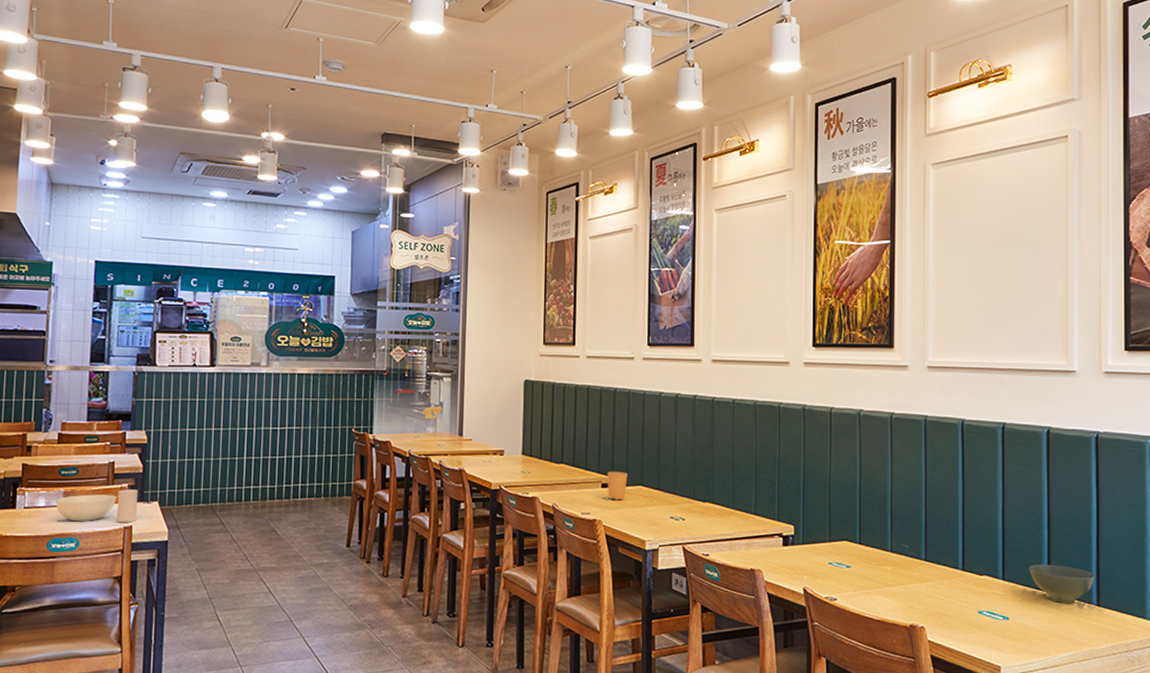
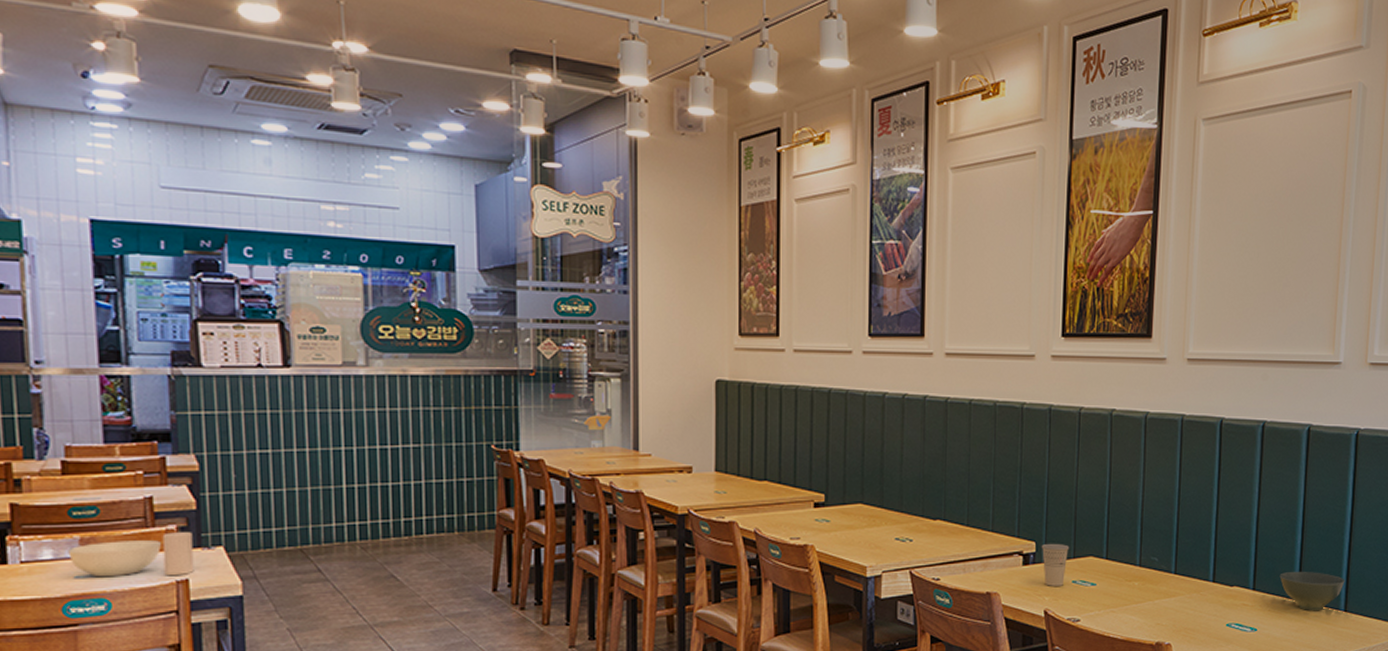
cup: present [607,471,628,501] -> none [820,487,845,522]
cup: none [799,527,825,567] -> present [1041,543,1070,586]

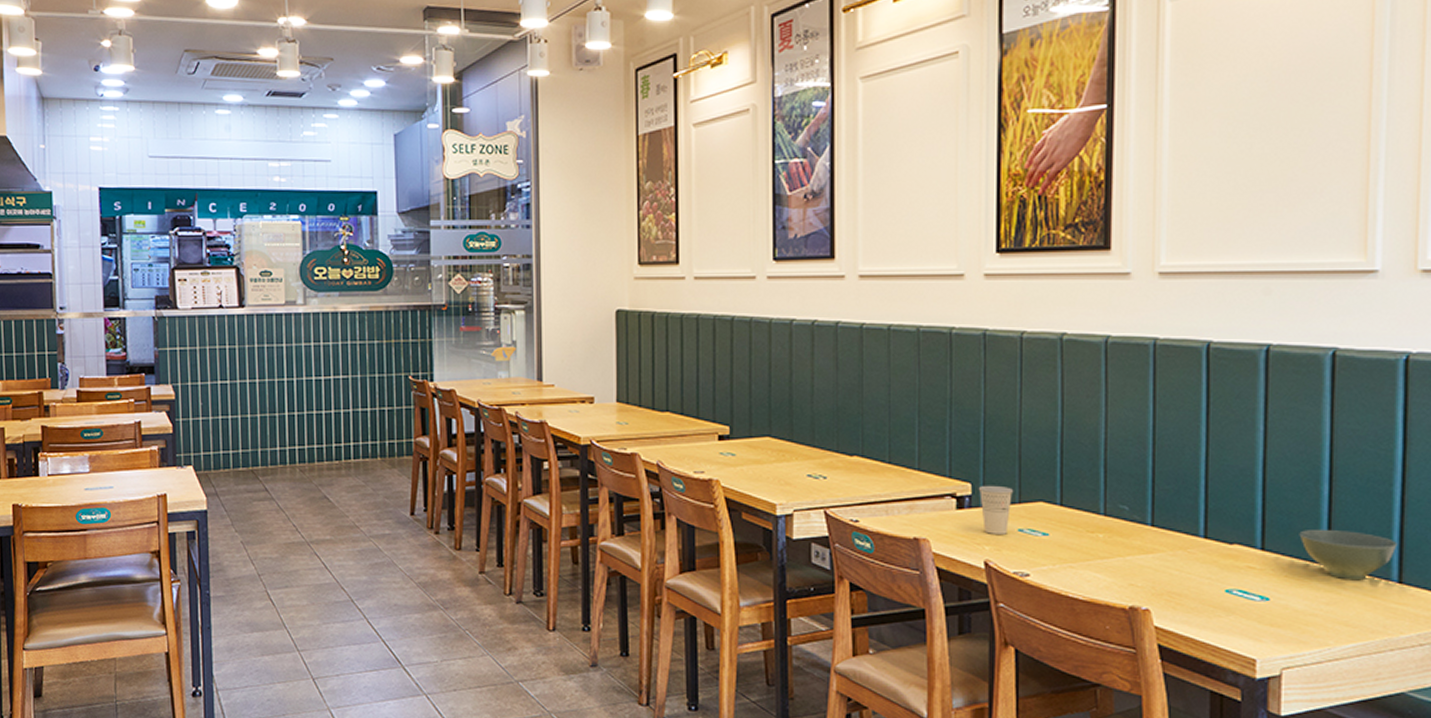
bowl: present [68,540,163,578] -> none [80,459,148,490]
cup: present [162,532,194,576] -> none [147,452,171,491]

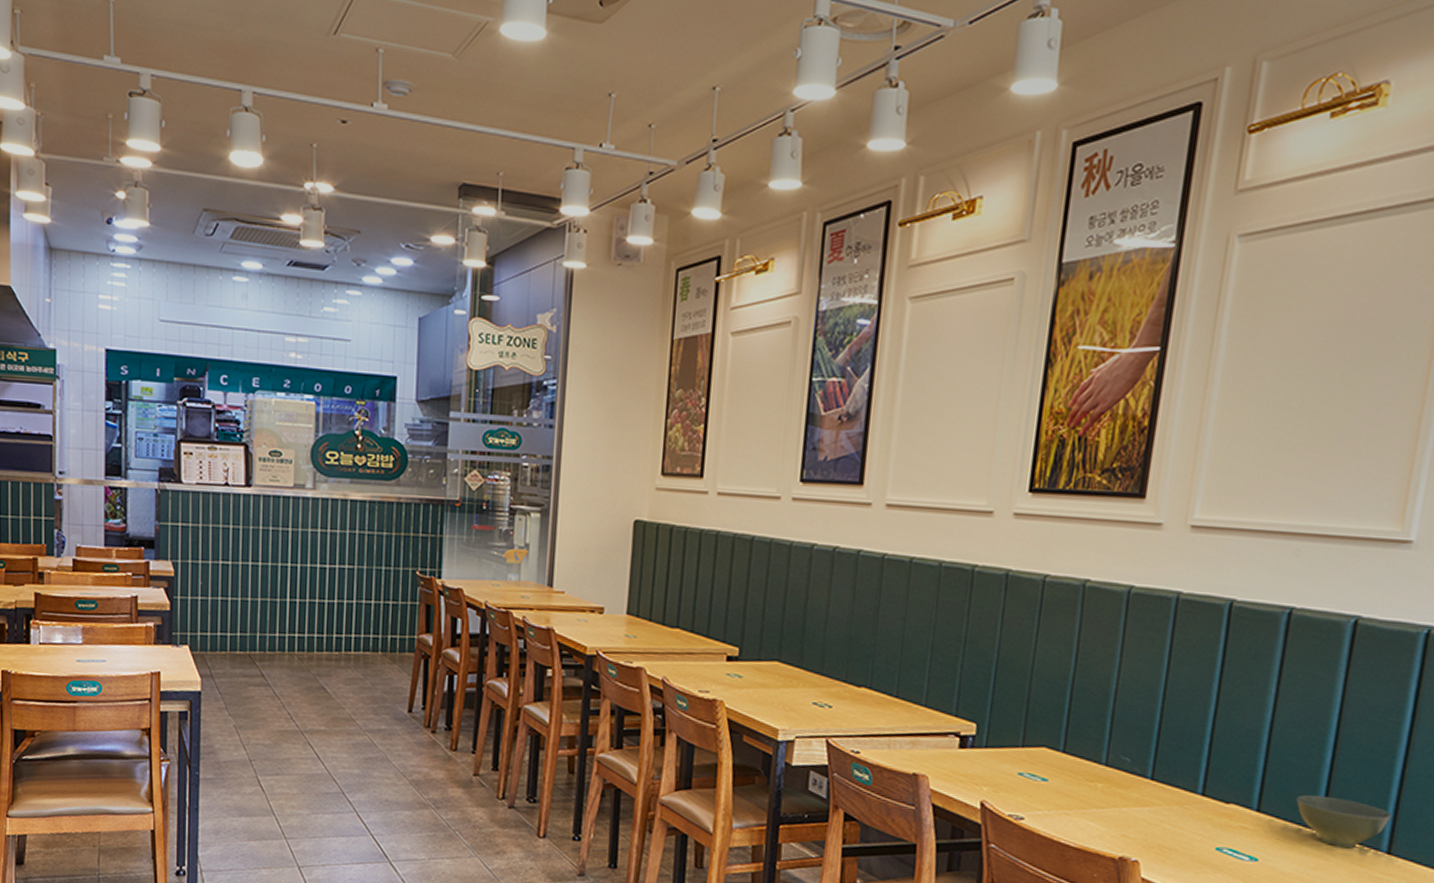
cup: present [978,485,1014,534] -> none [982,726,1019,777]

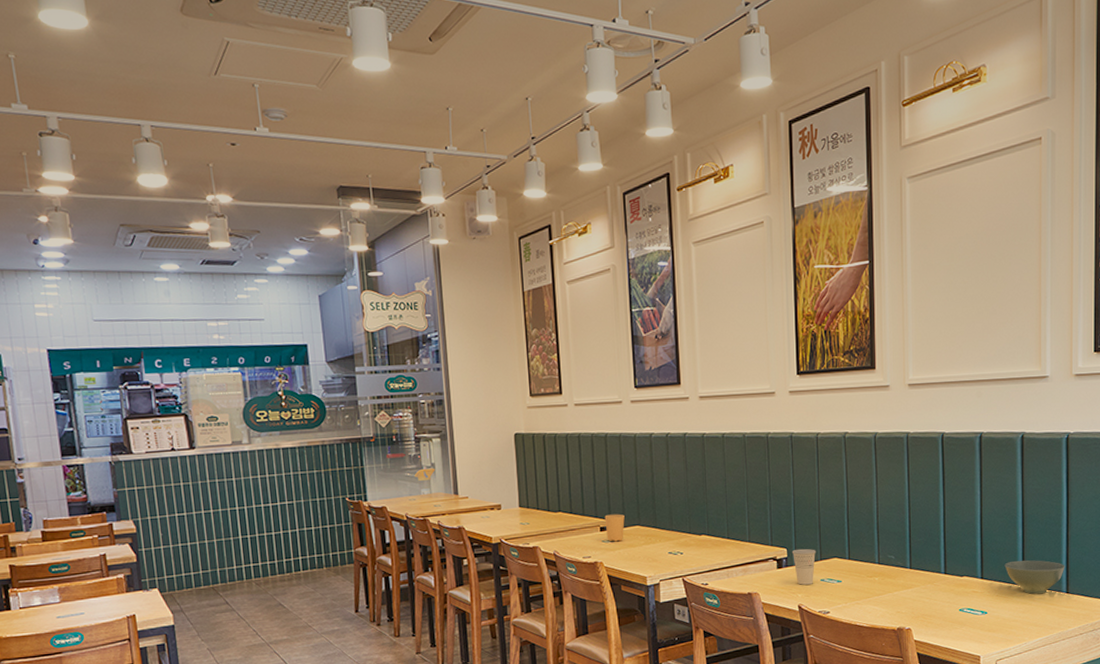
cup: none [734,641,761,679] -> present [604,514,625,542]
cup: none [982,726,1019,777] -> present [791,548,817,585]

